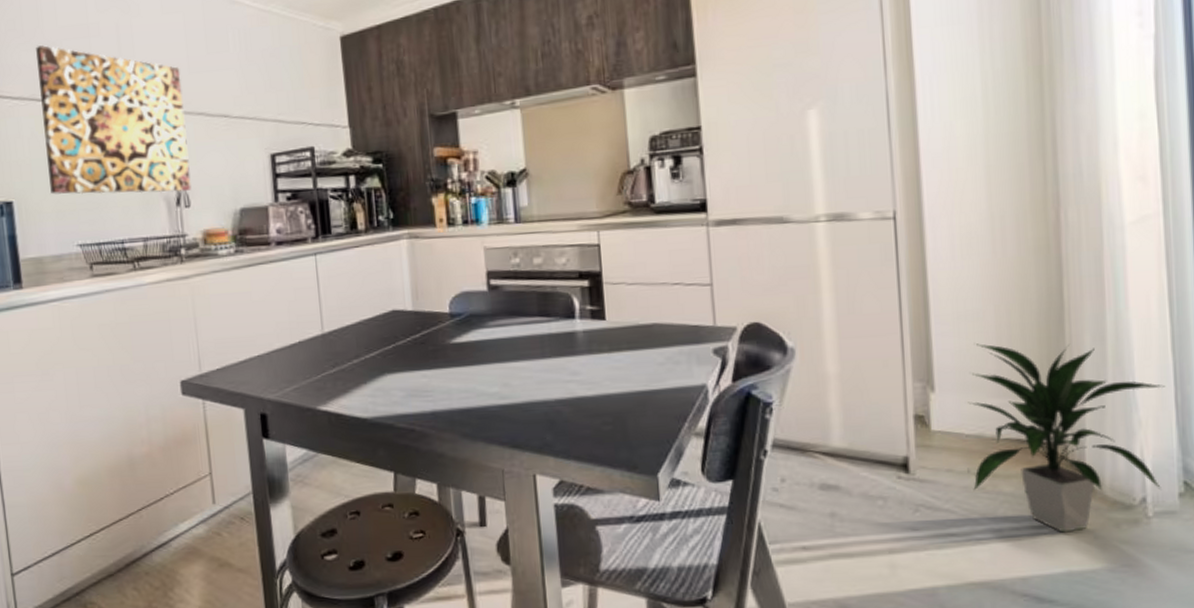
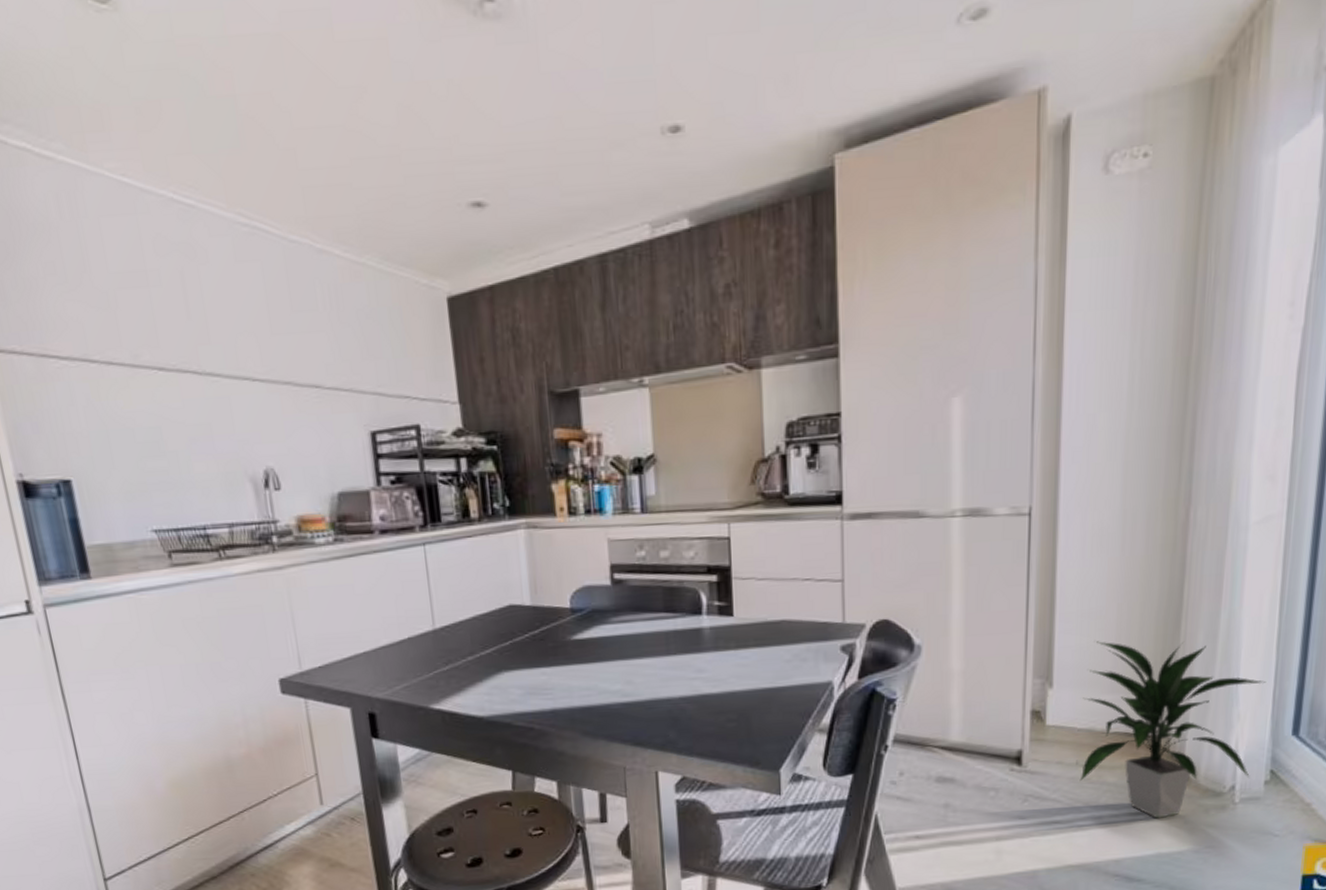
wall art: present [36,45,192,195] -> none [84,295,281,473]

